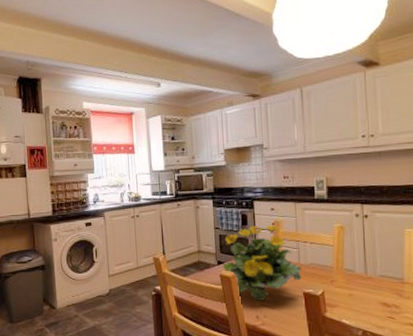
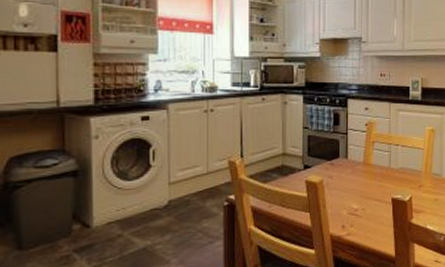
flowering plant: present [223,225,302,302] -> none [310,126,392,210]

